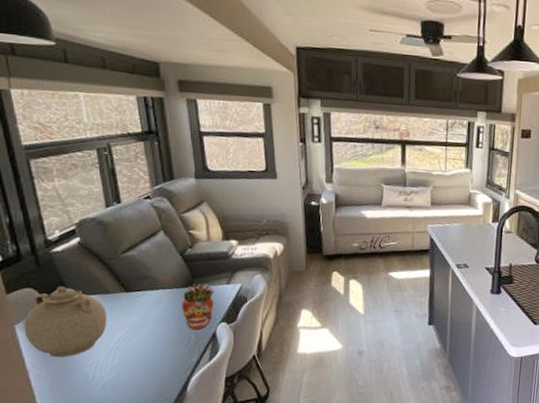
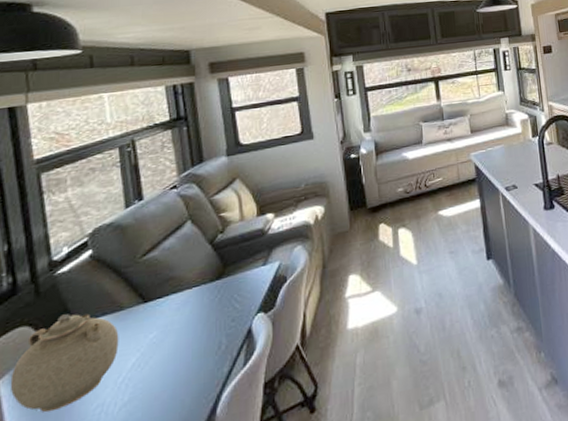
succulent planter: present [182,283,214,330] -> none [211,270,249,331]

